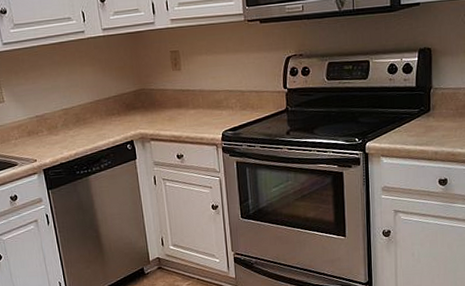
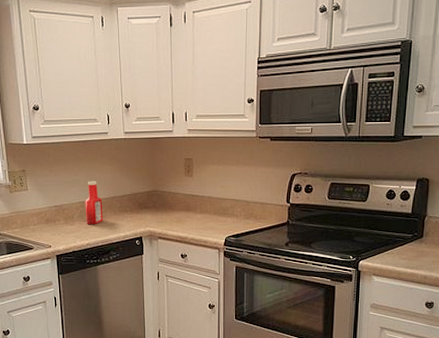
ketchup bottle: none [67,85,90,133] -> present [85,181,103,224]

